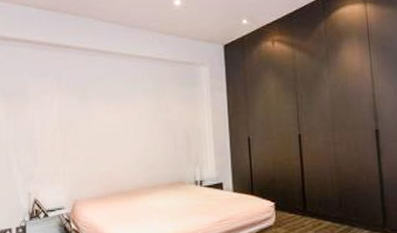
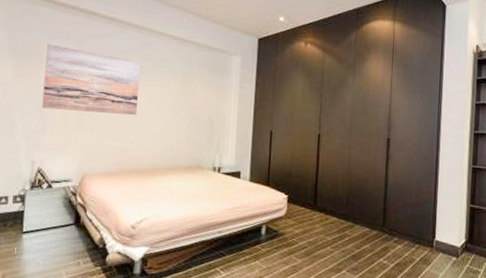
wall art: none [30,81,117,142] -> present [42,44,140,116]

